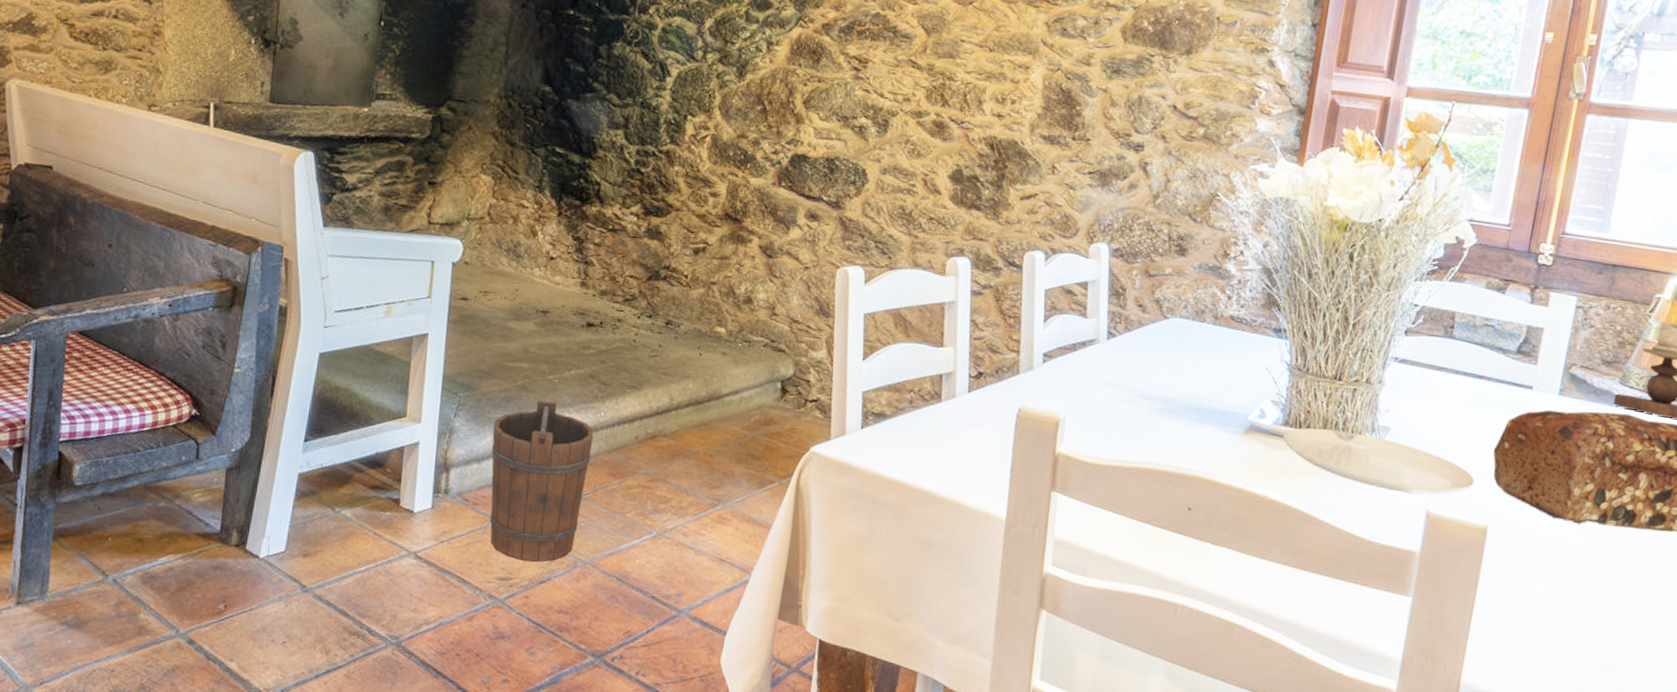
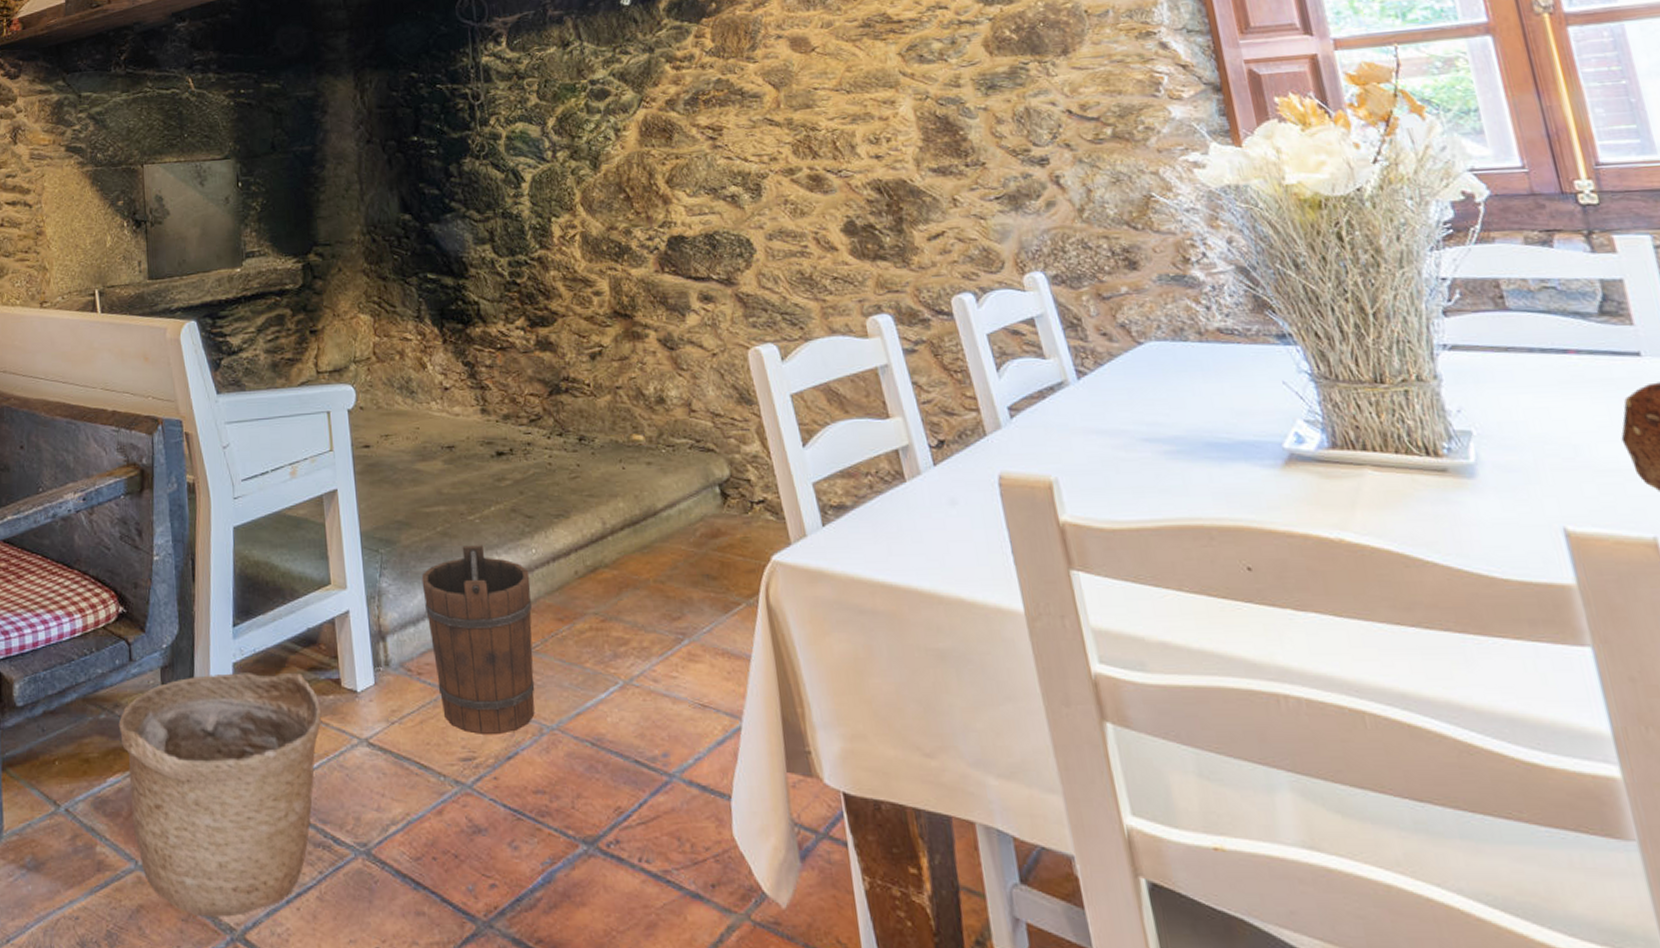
basket: none [177,480,377,683] -> present [118,672,322,917]
plate: present [1282,427,1475,495] -> none [1335,444,1614,510]

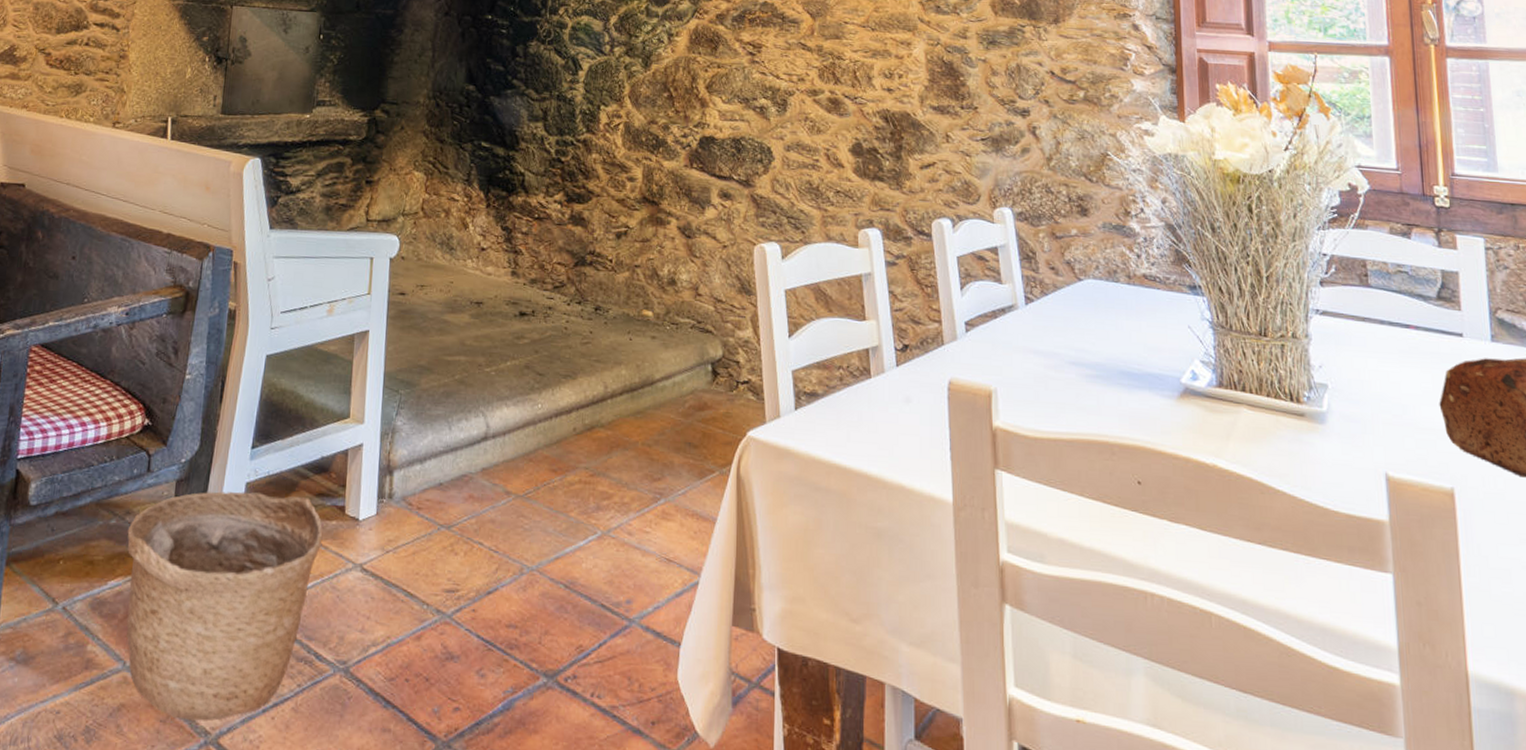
wooden bucket: present [421,545,535,734] -> none [433,394,533,570]

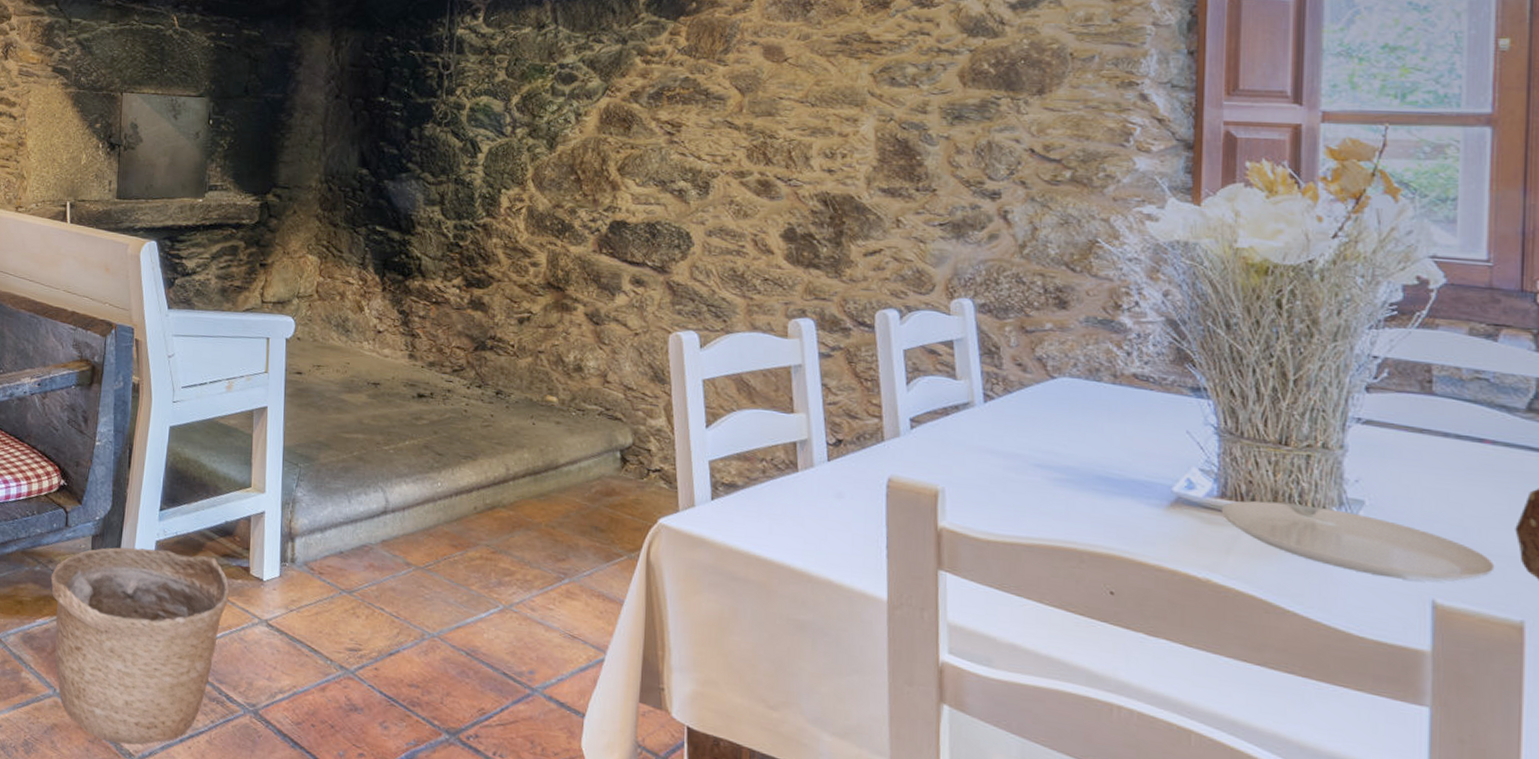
plate: none [1220,388,1428,457] -> present [1221,500,1495,583]

